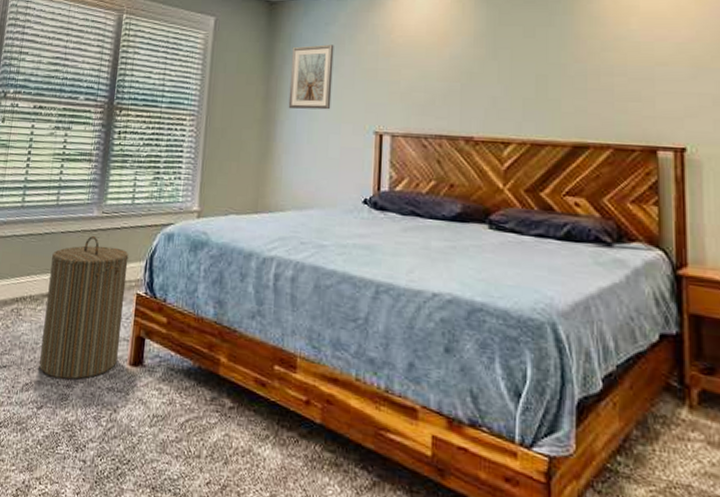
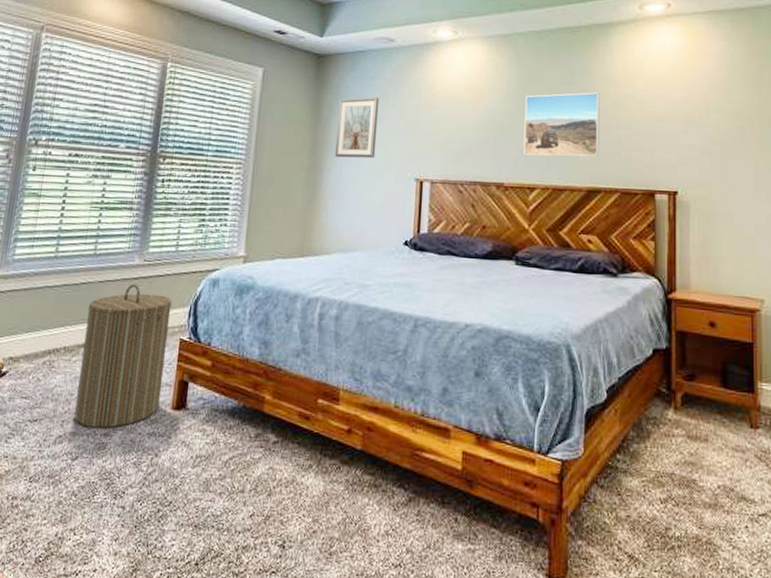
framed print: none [495,34,586,108] -> present [523,92,600,157]

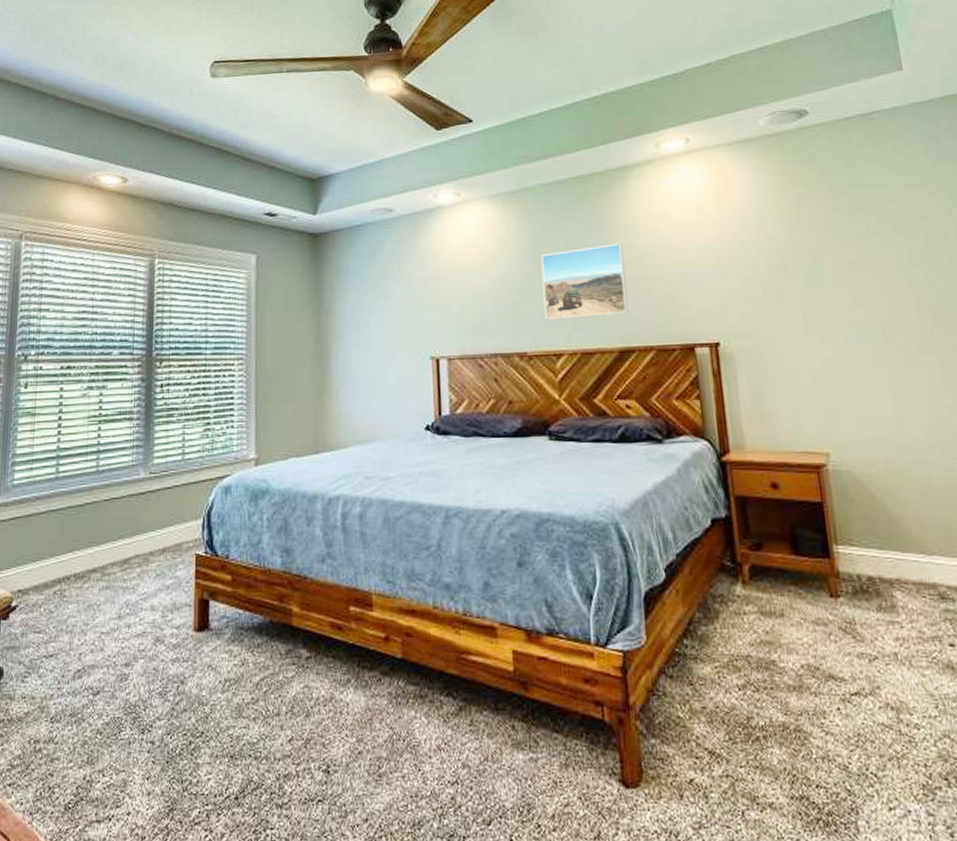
laundry hamper: present [74,284,172,428] -> none [92,500,183,658]
picture frame: present [334,97,379,159] -> none [340,273,385,343]

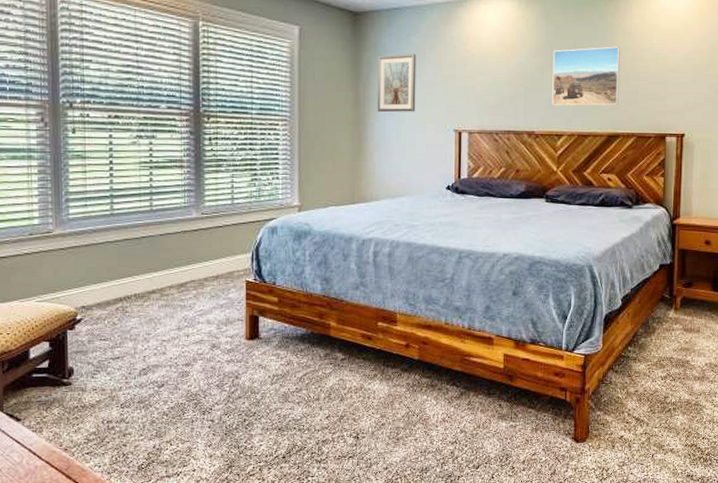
picture frame: none [340,273,385,343] -> present [377,54,416,113]

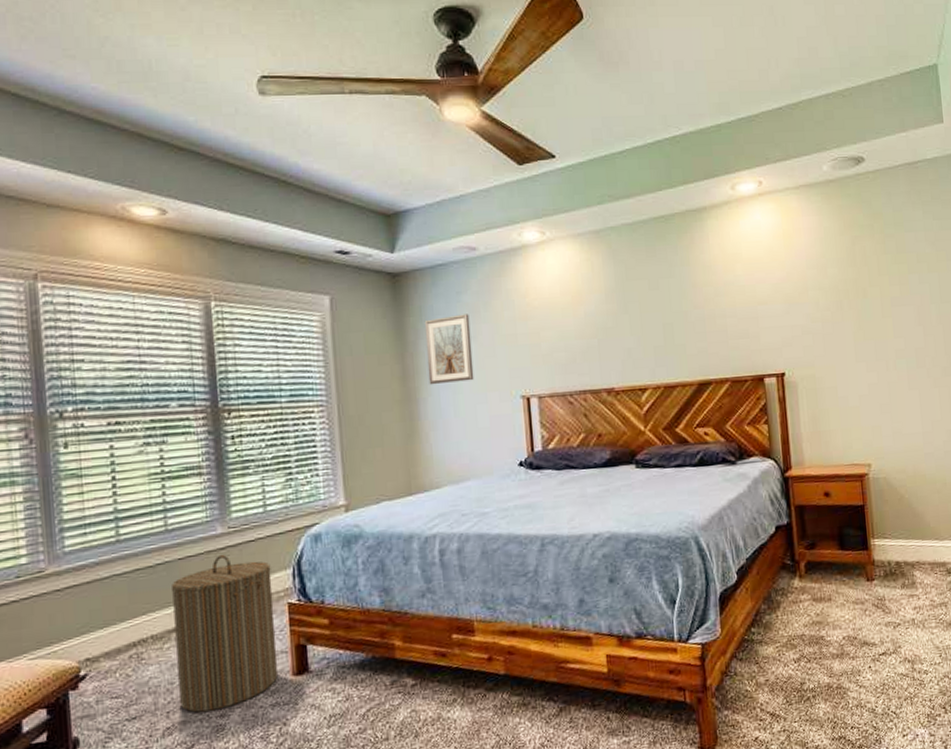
laundry hamper: none [153,236,235,360] -> present [172,555,278,713]
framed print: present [552,46,620,106] -> none [625,282,706,356]

